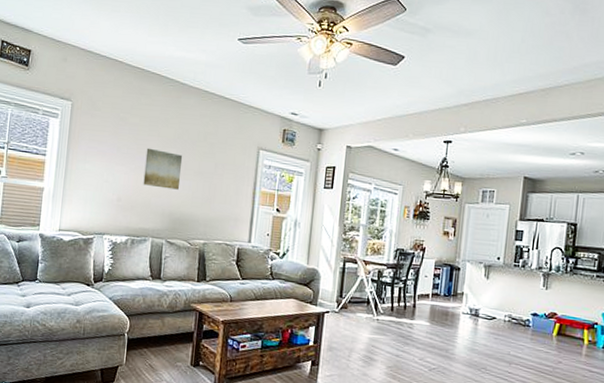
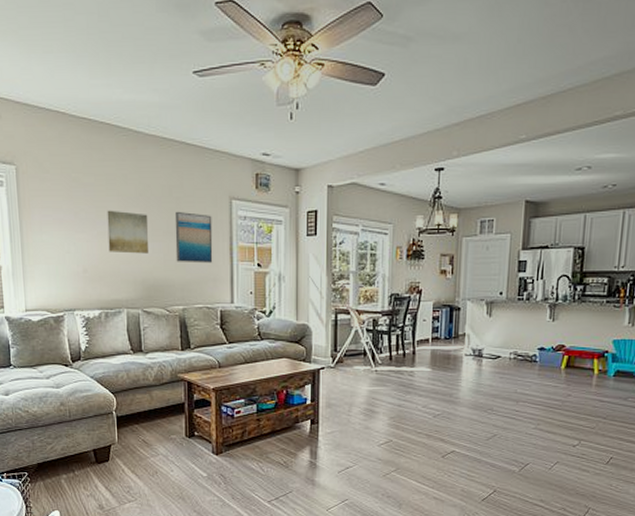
wall art: none [202,155,240,204] -> present [174,211,213,263]

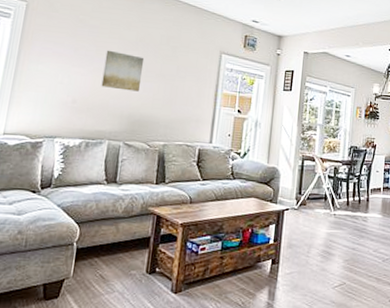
wall art: present [174,211,213,263] -> none [164,58,203,106]

